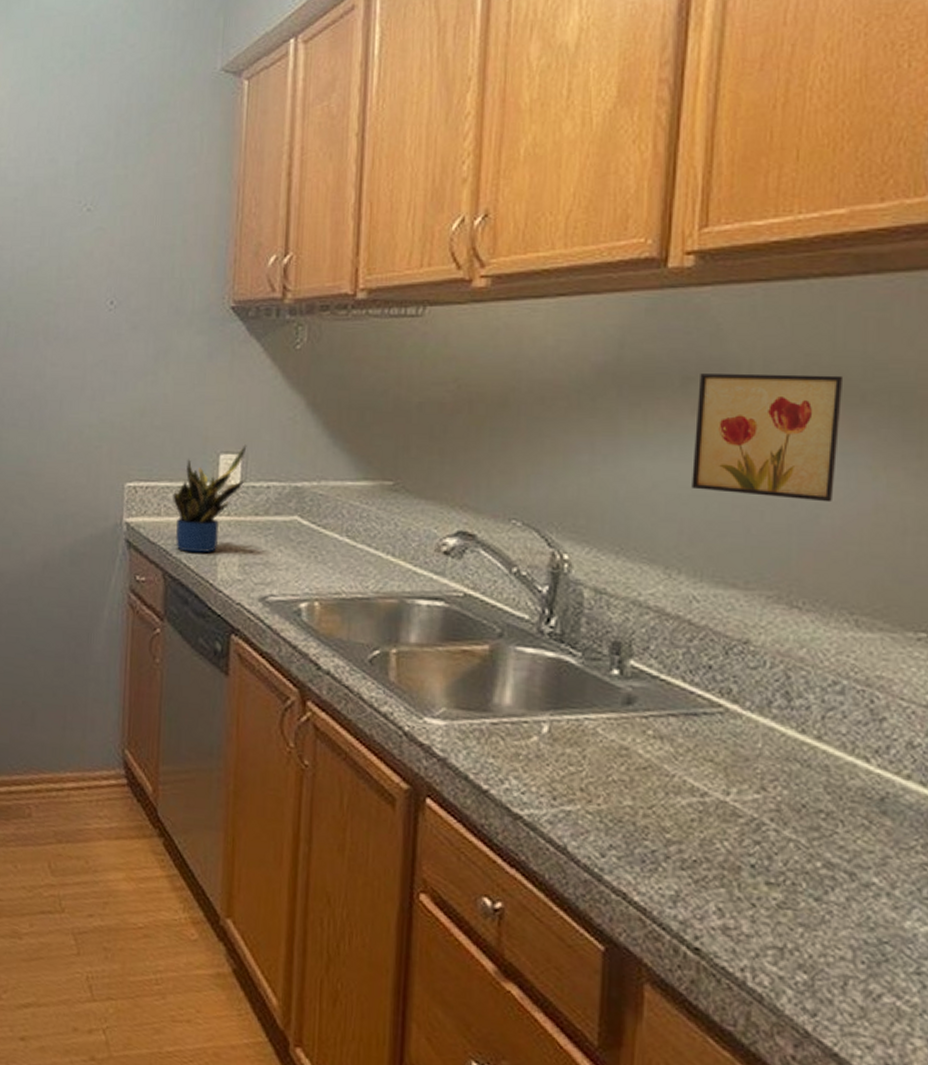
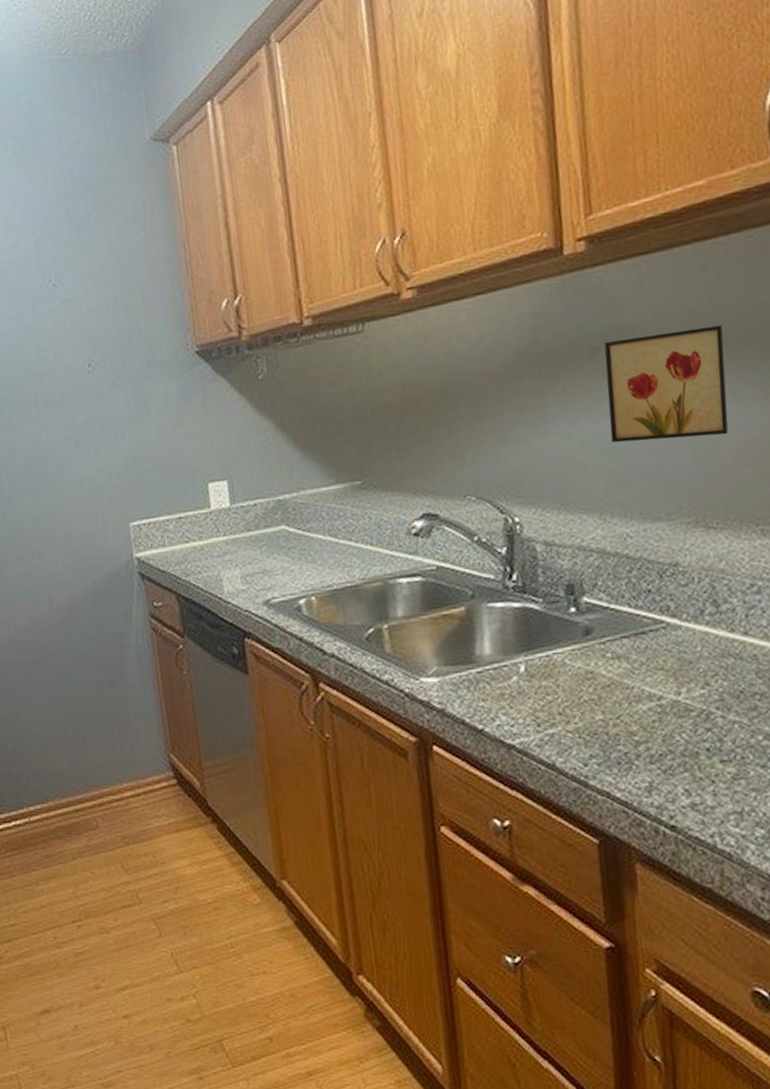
potted plant: present [173,444,247,553] -> none [173,471,234,574]

